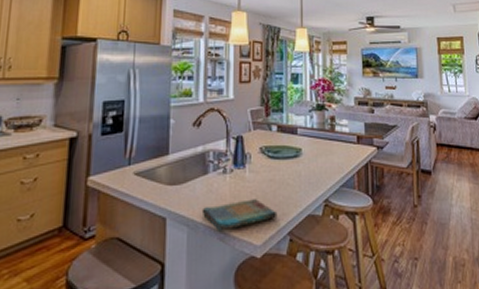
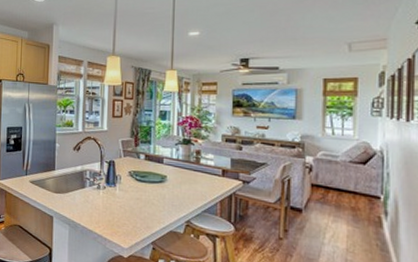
dish towel: present [201,199,278,231] -> none [80,211,143,233]

